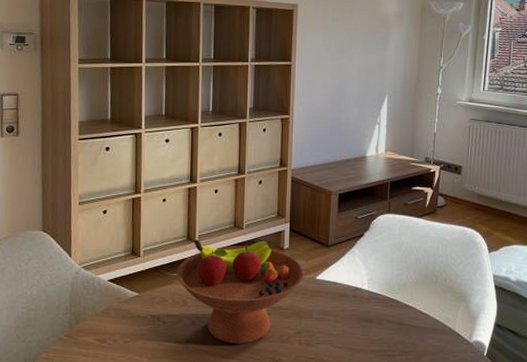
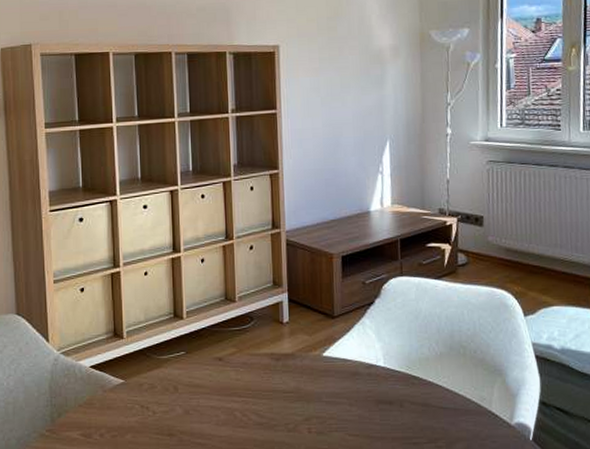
fruit bowl: present [176,239,304,345] -> none [164,315,309,436]

